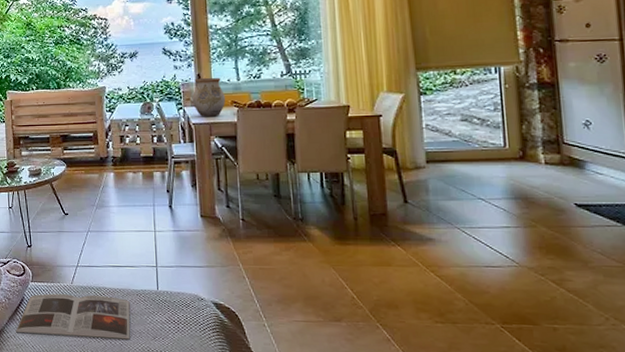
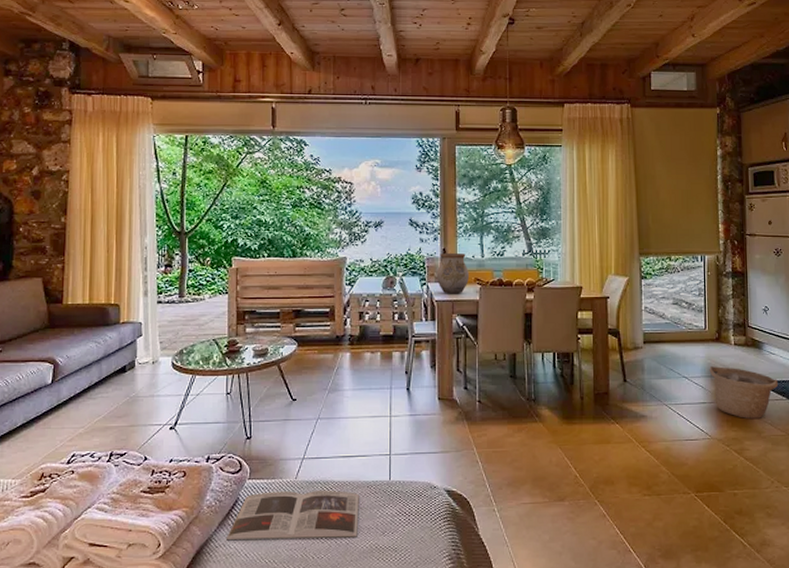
basket: none [512,188,609,246] -> present [709,366,778,418]

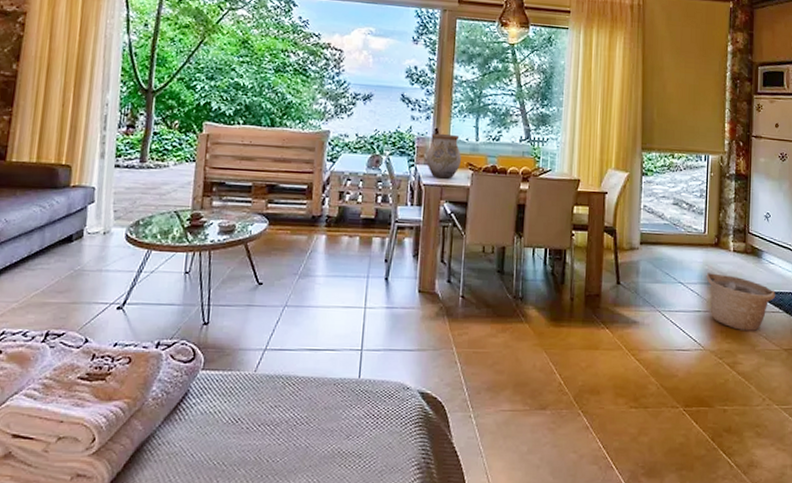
magazine: present [226,490,359,539] -> none [171,384,324,440]

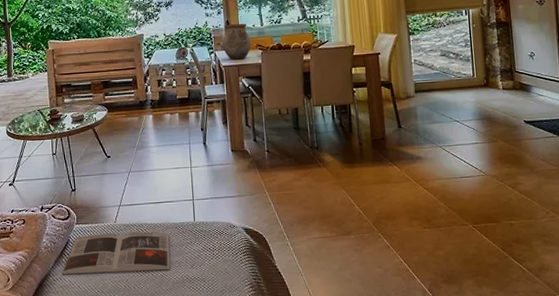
magazine: none [171,384,324,440] -> present [62,231,171,274]
basket: present [706,273,775,331] -> none [479,110,548,156]

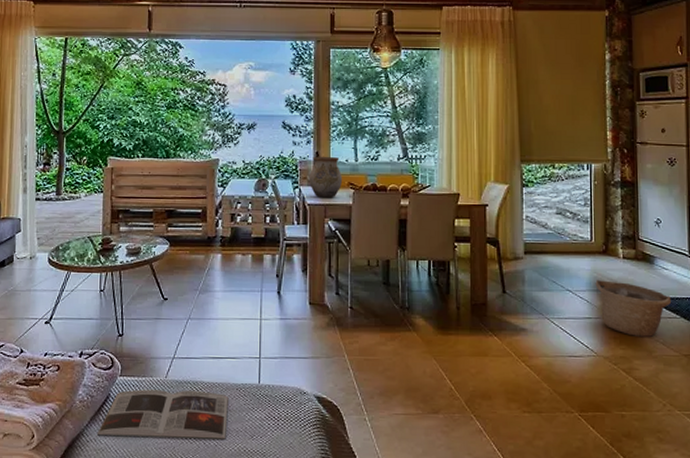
basket: none [479,110,548,156] -> present [595,280,671,337]

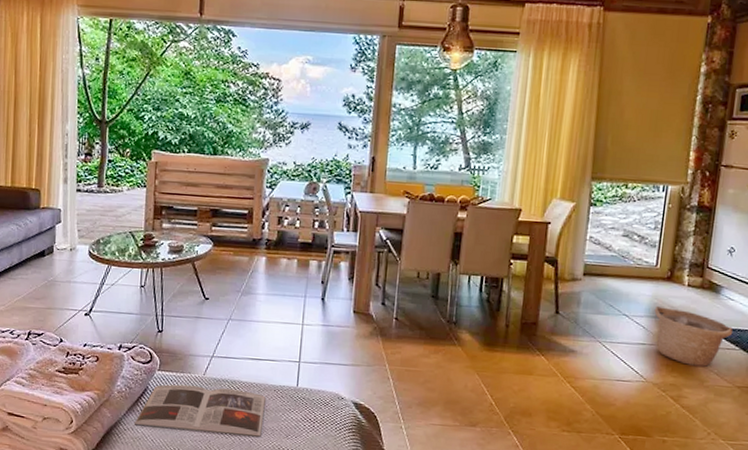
vase: present [308,157,343,198] -> none [362,162,399,207]

